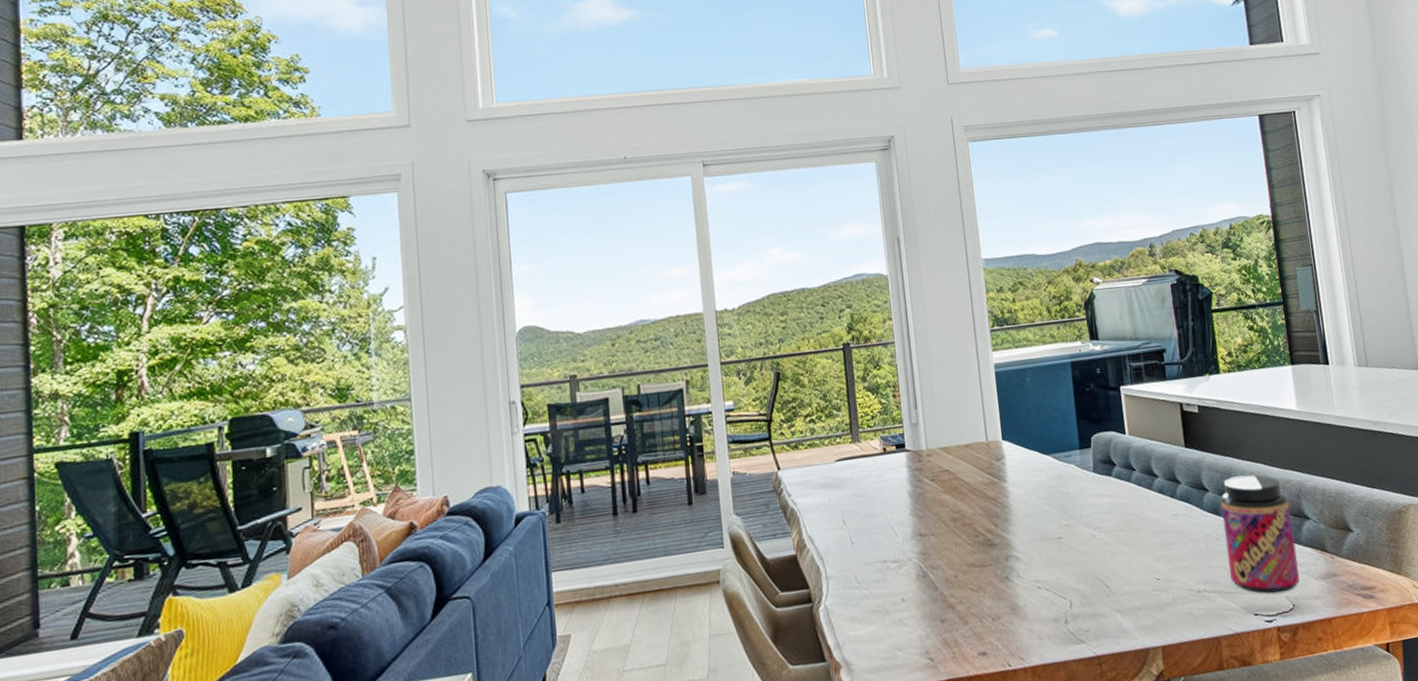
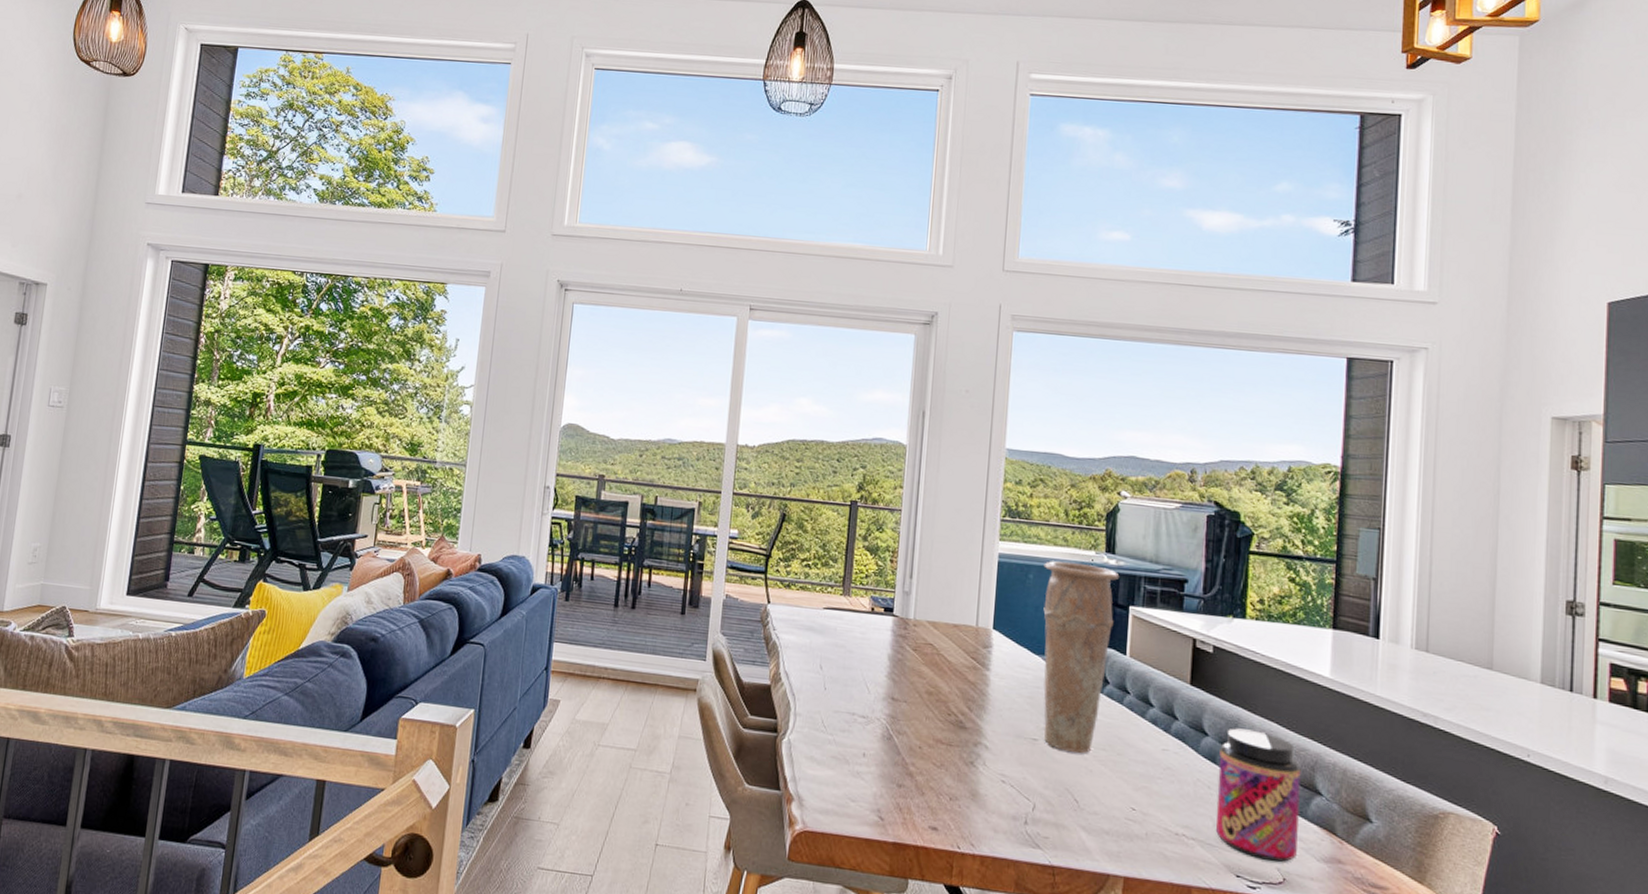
vase: none [1037,355,1112,542] -> present [1043,561,1120,754]

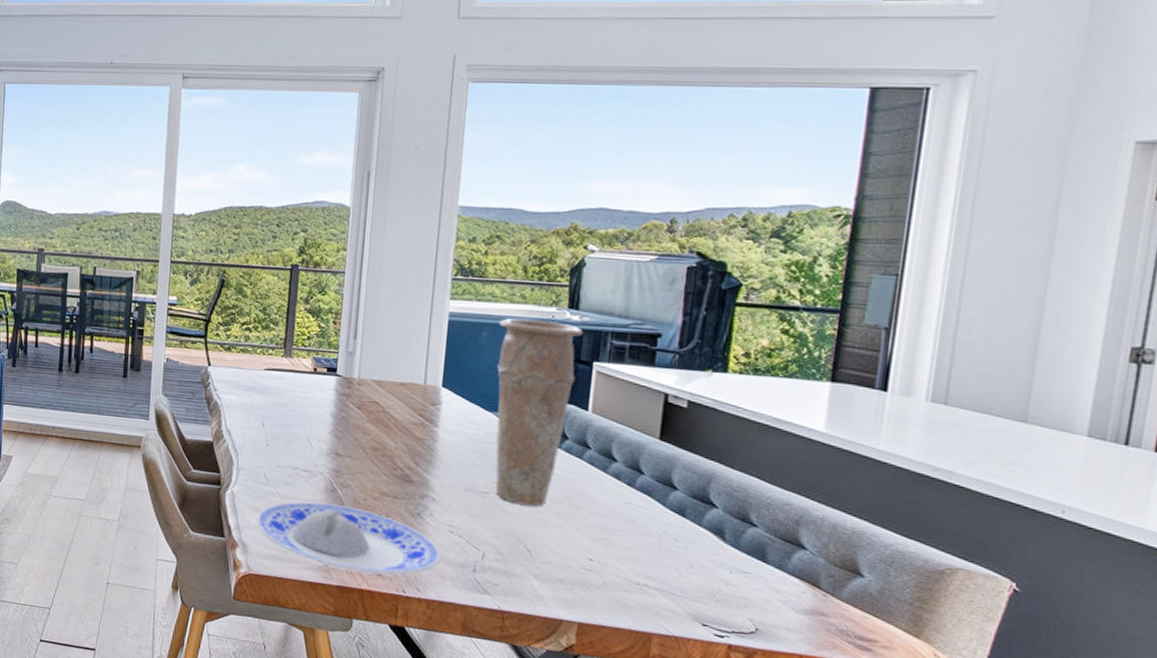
plate: none [812,750,994,830] -> present [255,501,441,576]
jar: present [1216,728,1301,863] -> none [682,482,783,614]

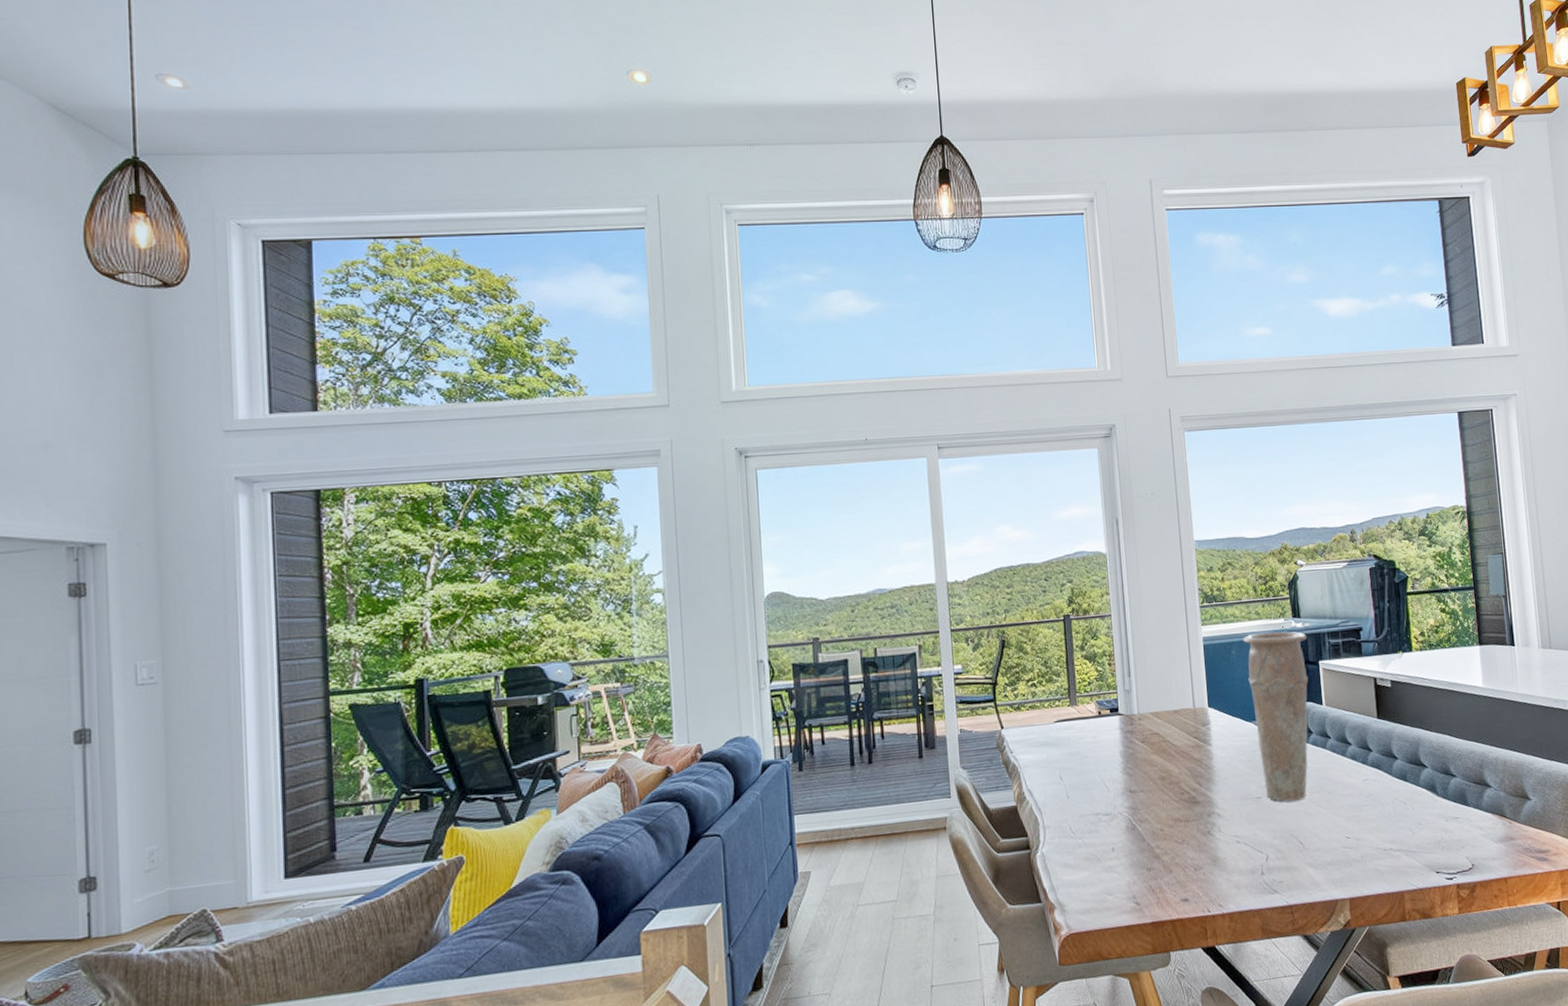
plate: present [255,501,441,576] -> none [1068,840,1234,906]

